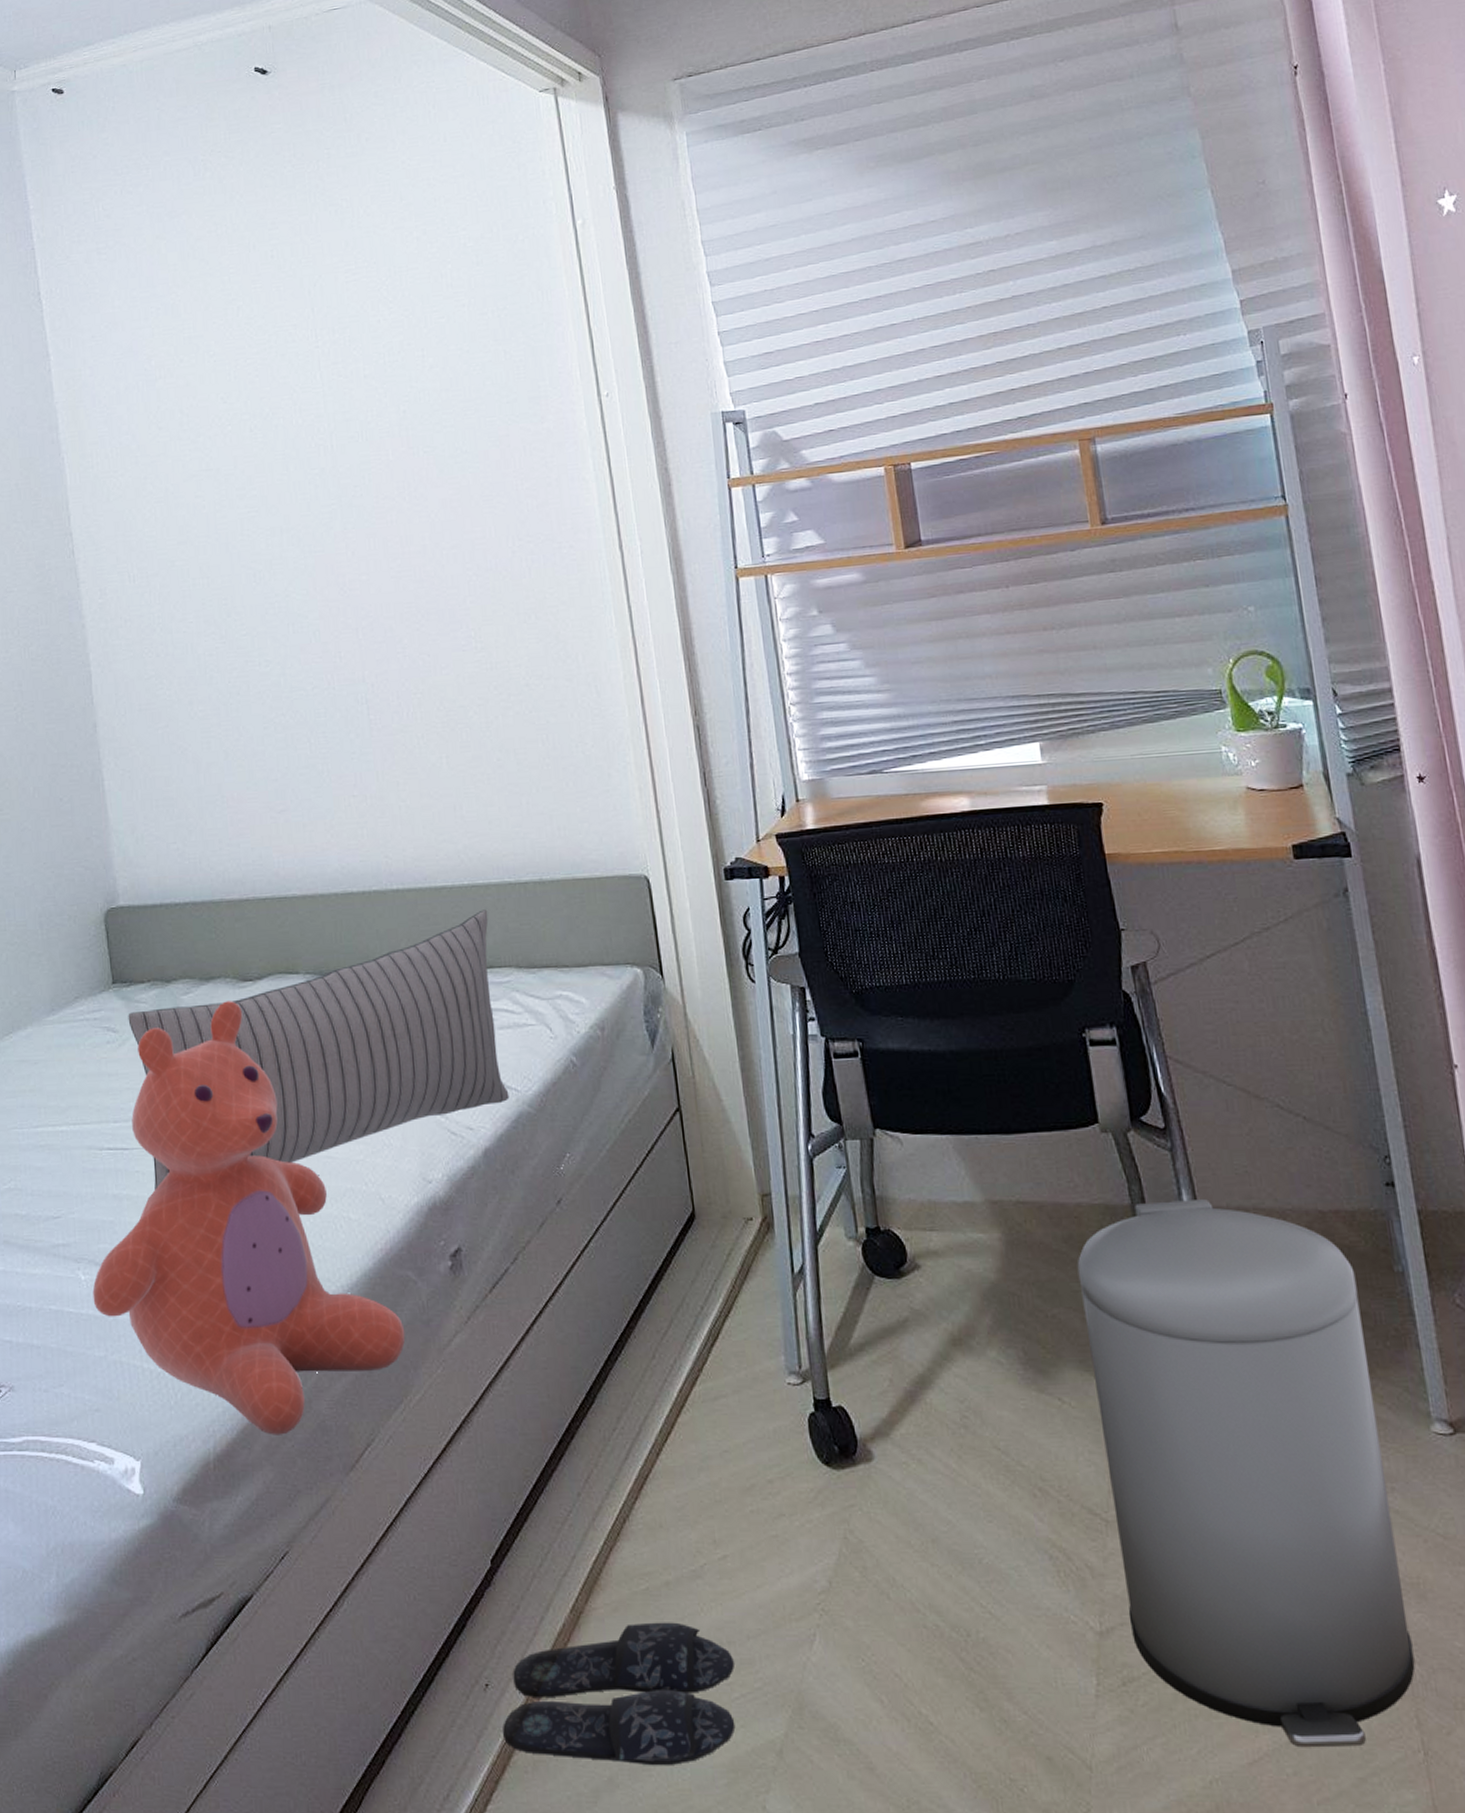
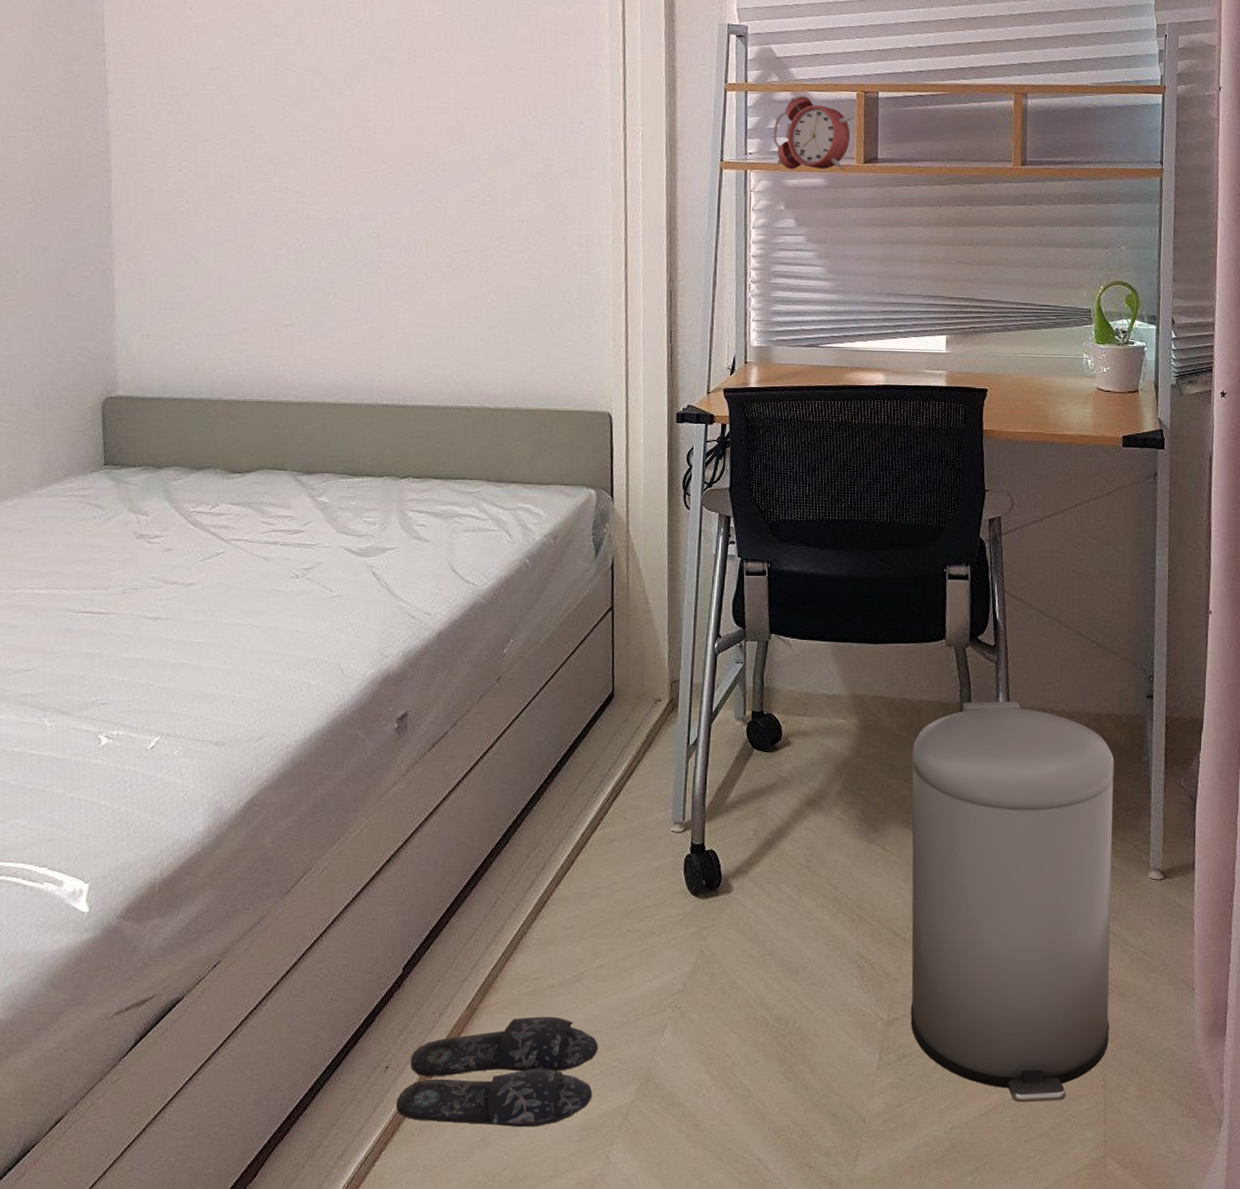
teddy bear: present [92,1001,406,1435] -> none [56,489,349,864]
pillow: present [128,909,510,1190] -> none [116,429,467,651]
alarm clock: none [791,480,886,568] -> present [773,96,855,170]

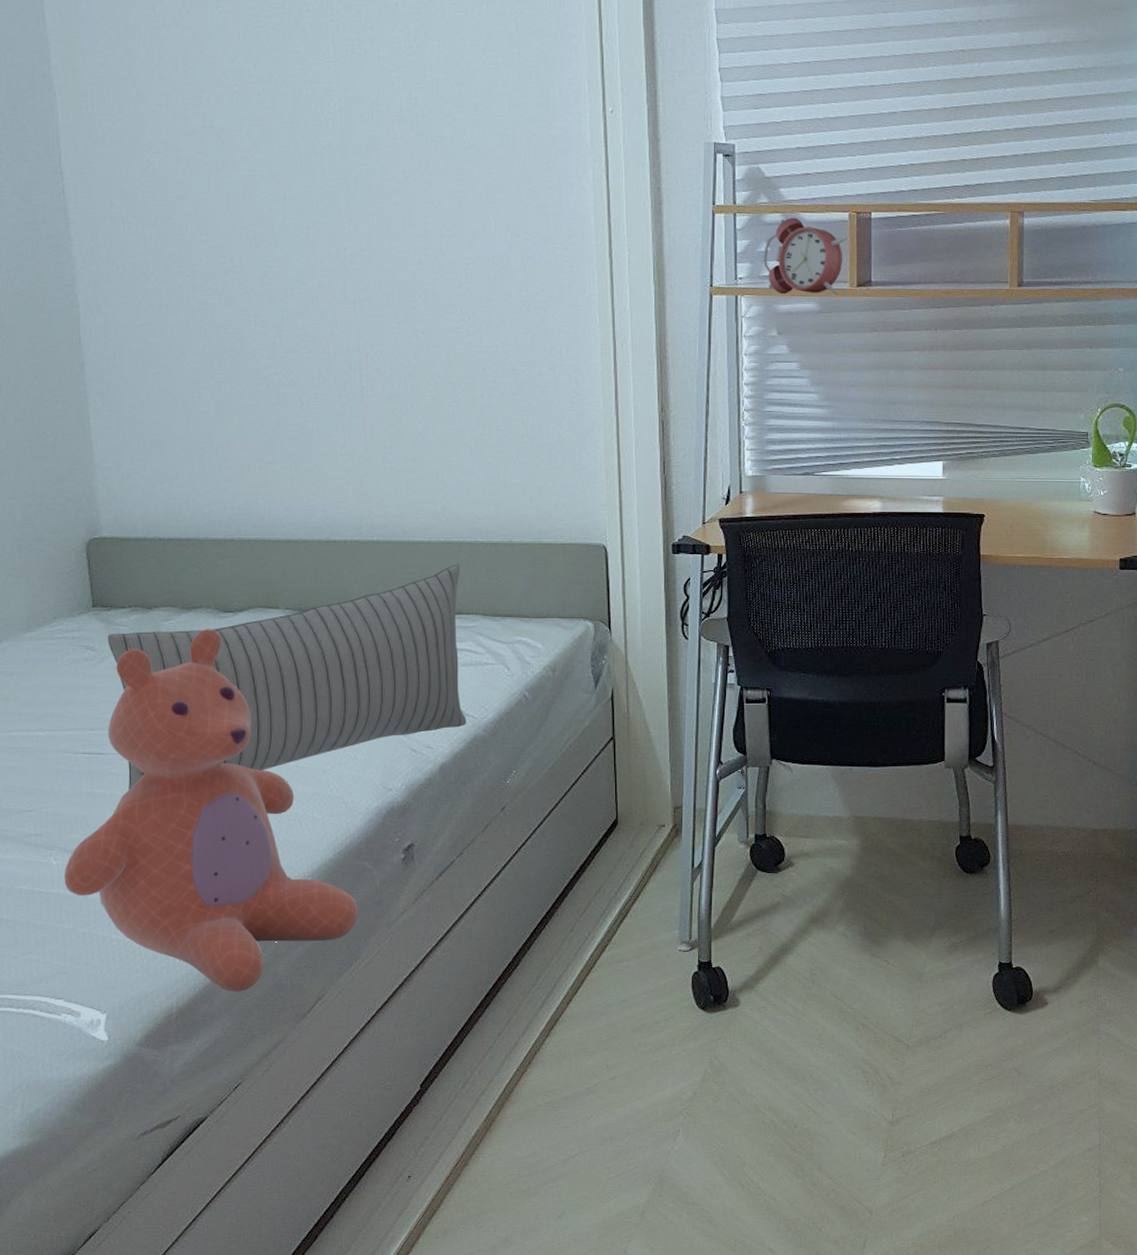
teddy bear: none [56,489,349,864] -> present [64,629,359,992]
pillow: none [116,429,467,651] -> present [107,564,467,790]
slippers: present [396,1016,598,1127] -> none [420,1125,613,1227]
pedal bin: present [910,700,1114,1103] -> none [913,818,1110,1192]

